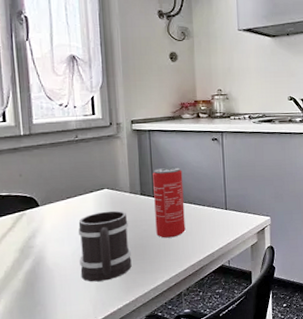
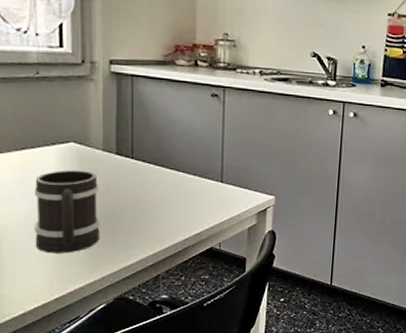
beverage can: present [153,166,186,238] -> none [133,123,171,210]

